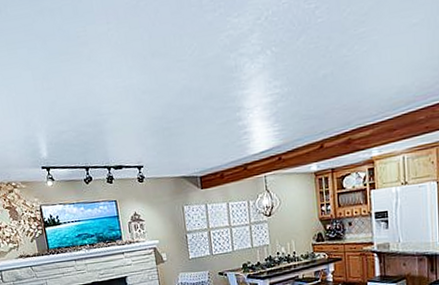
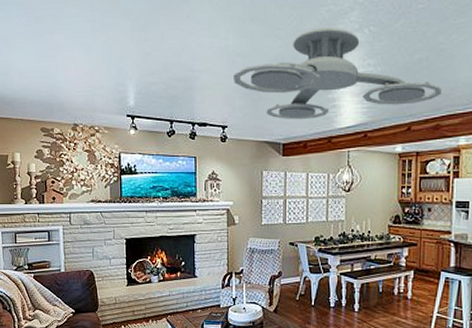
ceiling fan: none [142,52,350,152] -> present [234,27,442,120]

